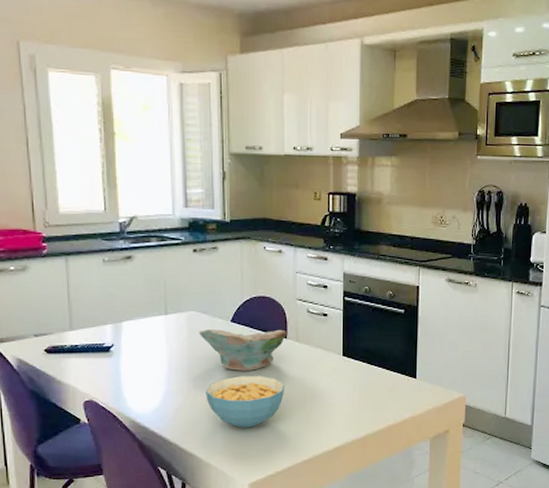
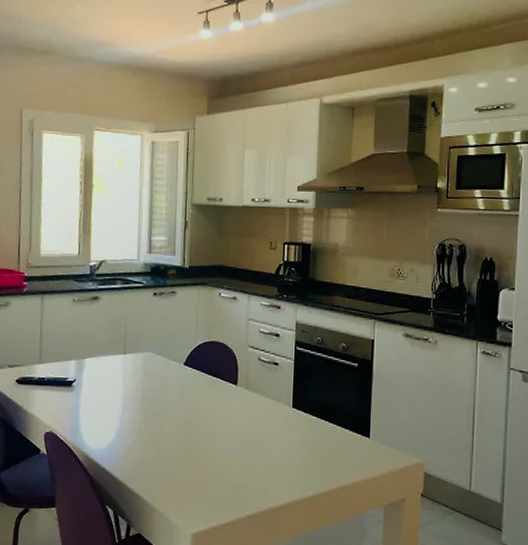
bowl: present [198,329,287,371] -> none [153,371,237,416]
cereal bowl: present [206,376,285,428] -> none [155,420,233,475]

